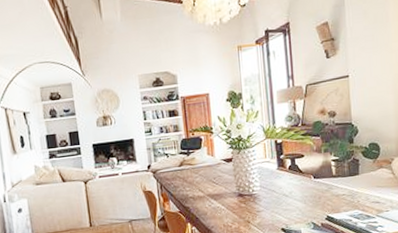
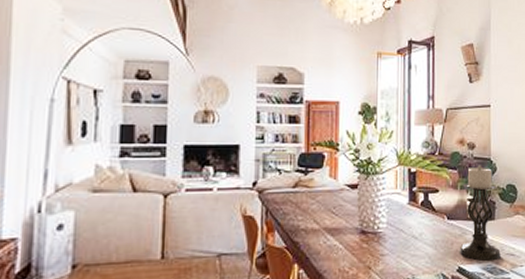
candle holder: none [327,129,366,210] -> present [460,165,501,262]

